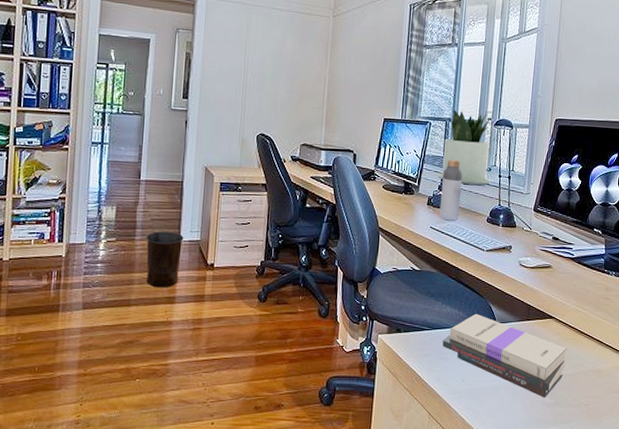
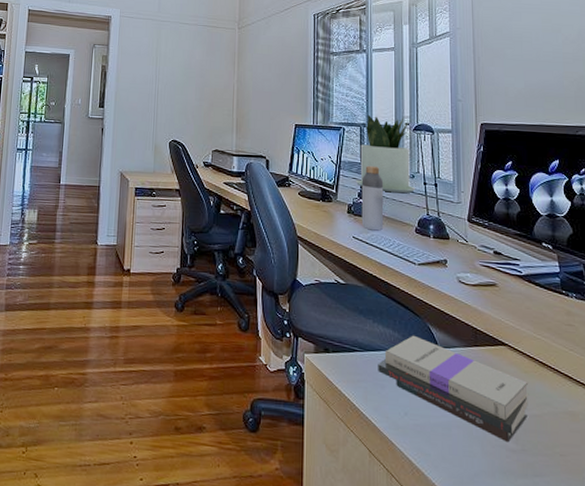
waste bin: present [145,231,184,288] -> none [65,234,101,293]

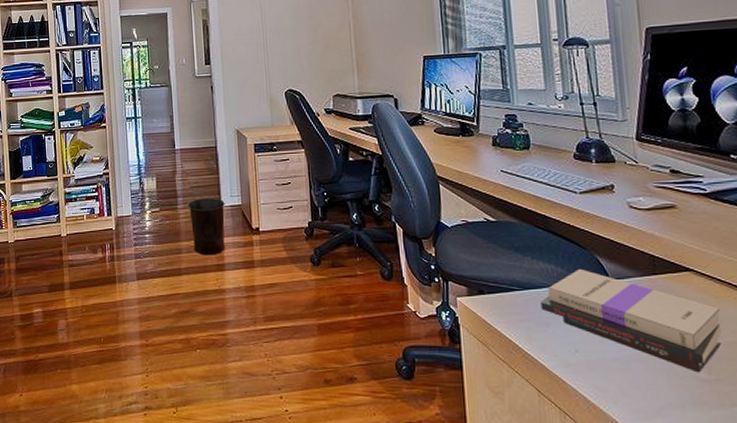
waste bin: none [65,234,101,293] -> present [187,197,225,256]
planter: present [355,114,416,194] -> none [498,32,571,119]
bottle: present [361,165,384,231] -> none [505,91,536,162]

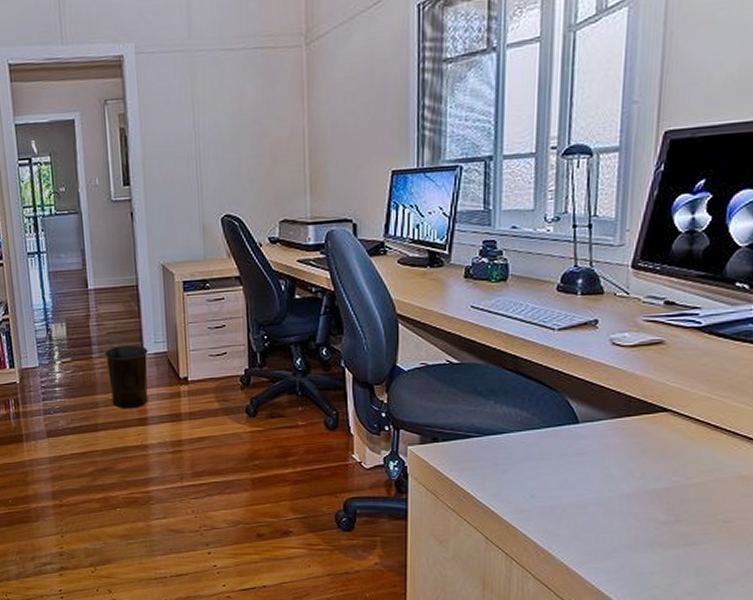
books: present [541,268,722,373] -> none [499,412,693,515]

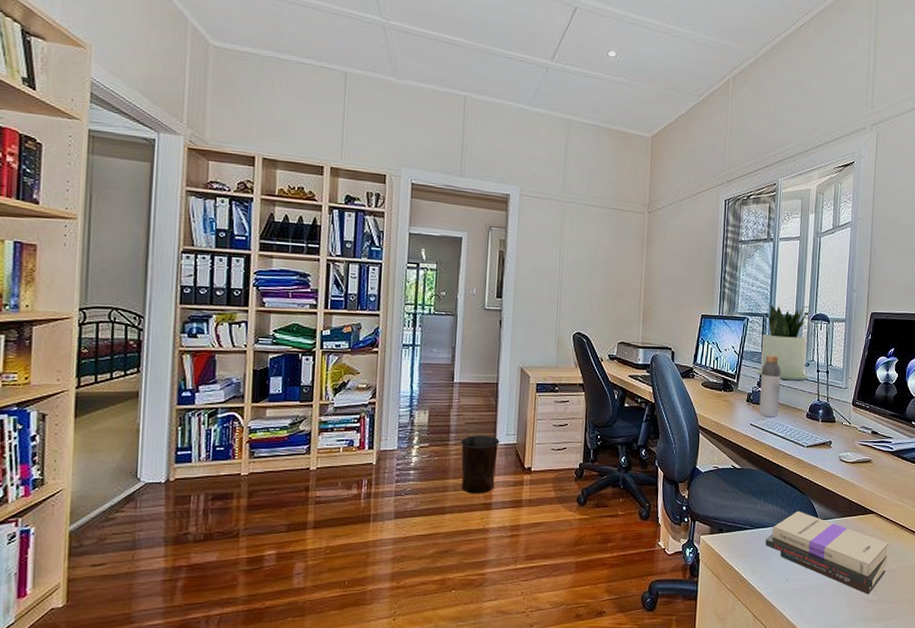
planter: none [476,138,561,245] -> present [755,304,810,381]
bottle: none [483,211,516,296] -> present [759,355,781,417]
books: none [499,412,693,515] -> present [765,510,889,595]

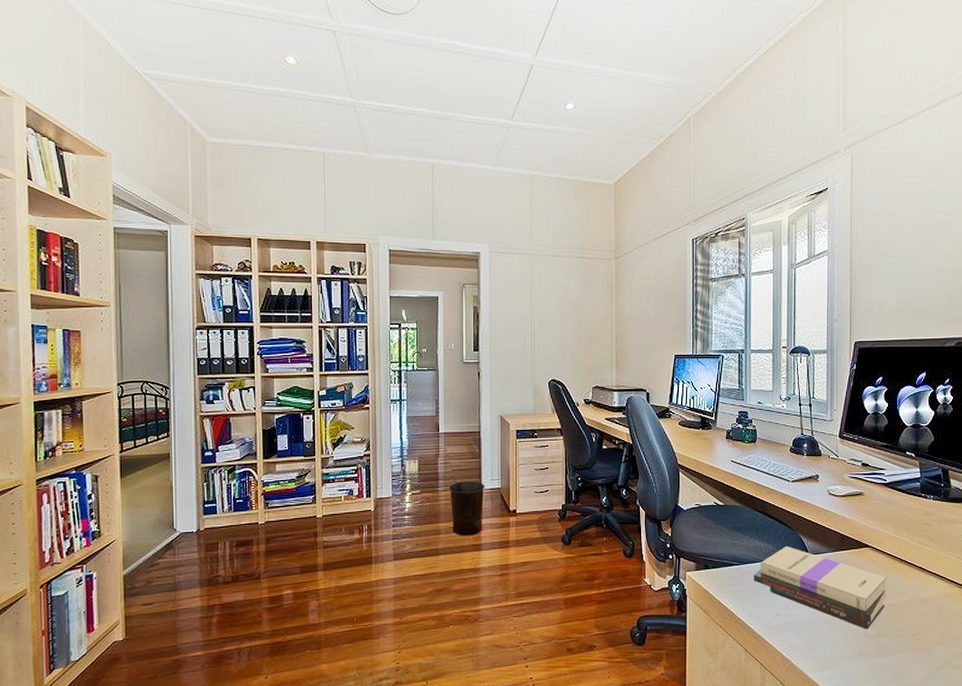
planter: present [755,304,810,381] -> none [734,340,792,416]
bottle: present [759,355,781,417] -> none [739,391,761,453]

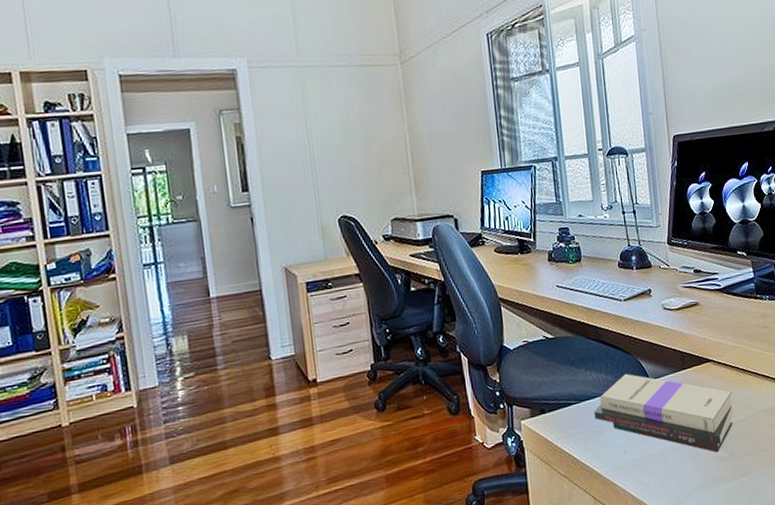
waste bin: present [448,480,485,536] -> none [229,351,278,421]

